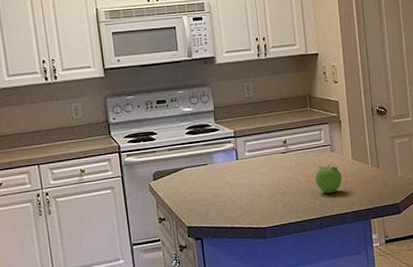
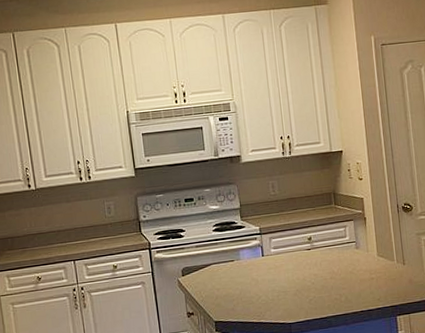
fruit: present [315,163,342,194] -> none [340,260,367,290]

